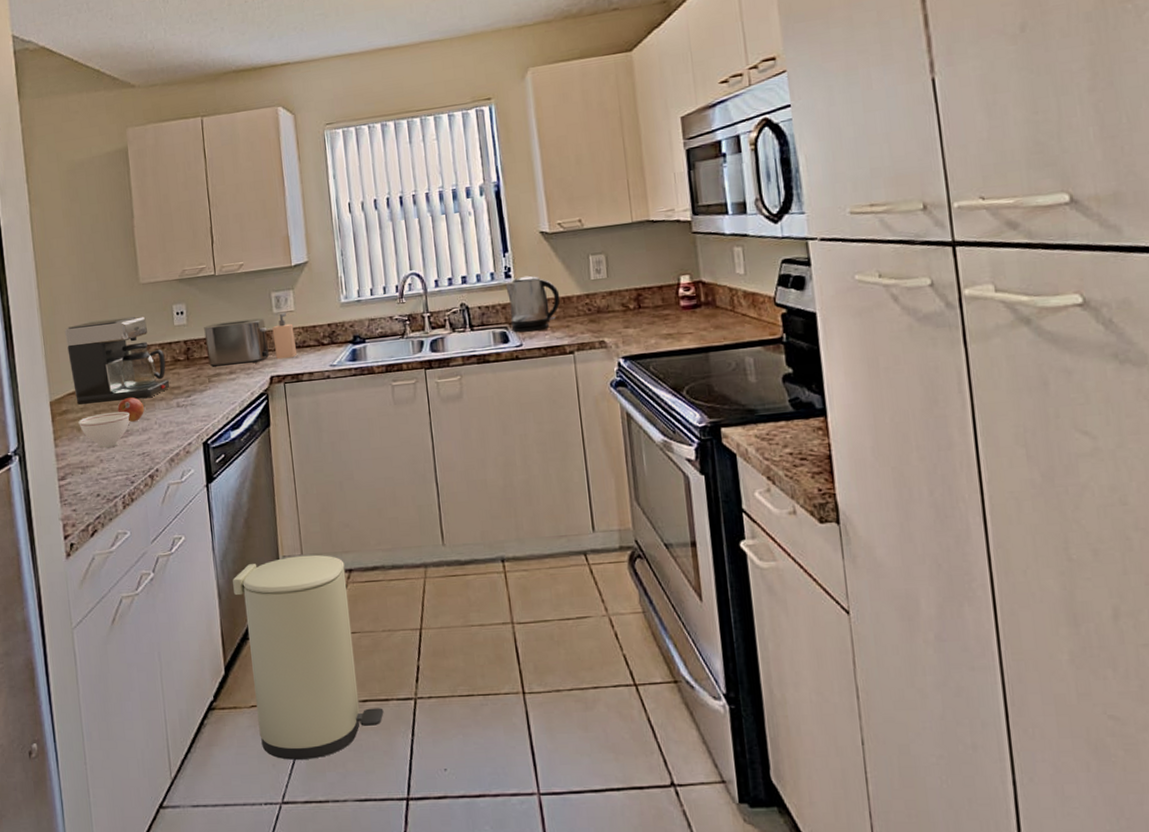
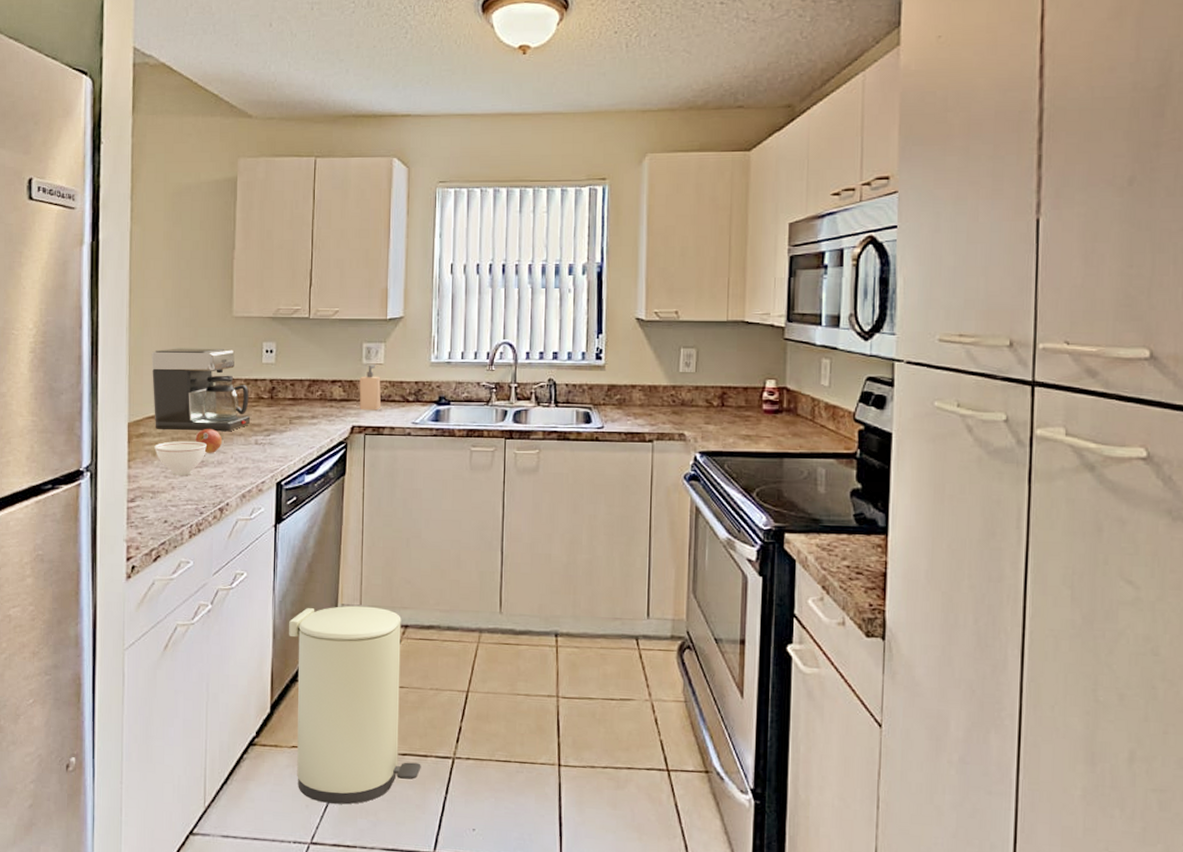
toaster: present [204,318,270,368] -> none [291,366,354,411]
kettle: present [505,275,561,333] -> none [595,359,647,416]

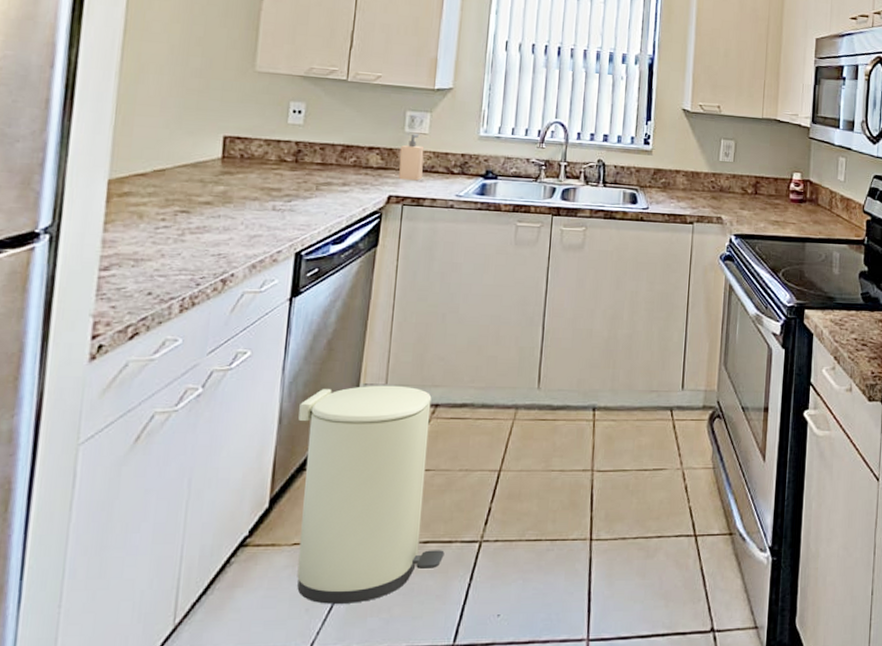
coffee maker: present [151,348,251,432] -> none [144,99,269,196]
bowl: present [154,440,207,476] -> none [141,202,211,243]
fruit: present [195,428,223,453] -> none [196,190,232,218]

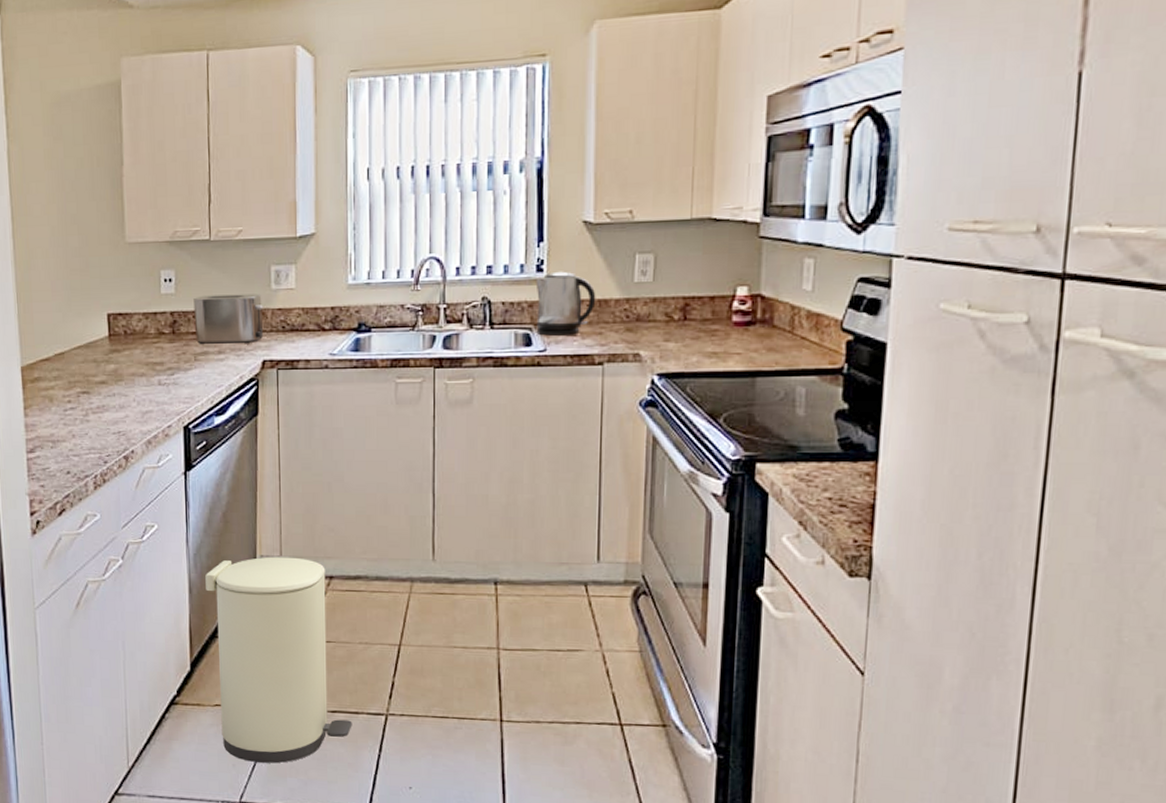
toaster: none [320,130,395,179] -> present [193,294,264,345]
soap dispenser: present [399,133,425,181] -> none [269,290,293,342]
kettle: none [641,145,690,199] -> present [535,271,596,337]

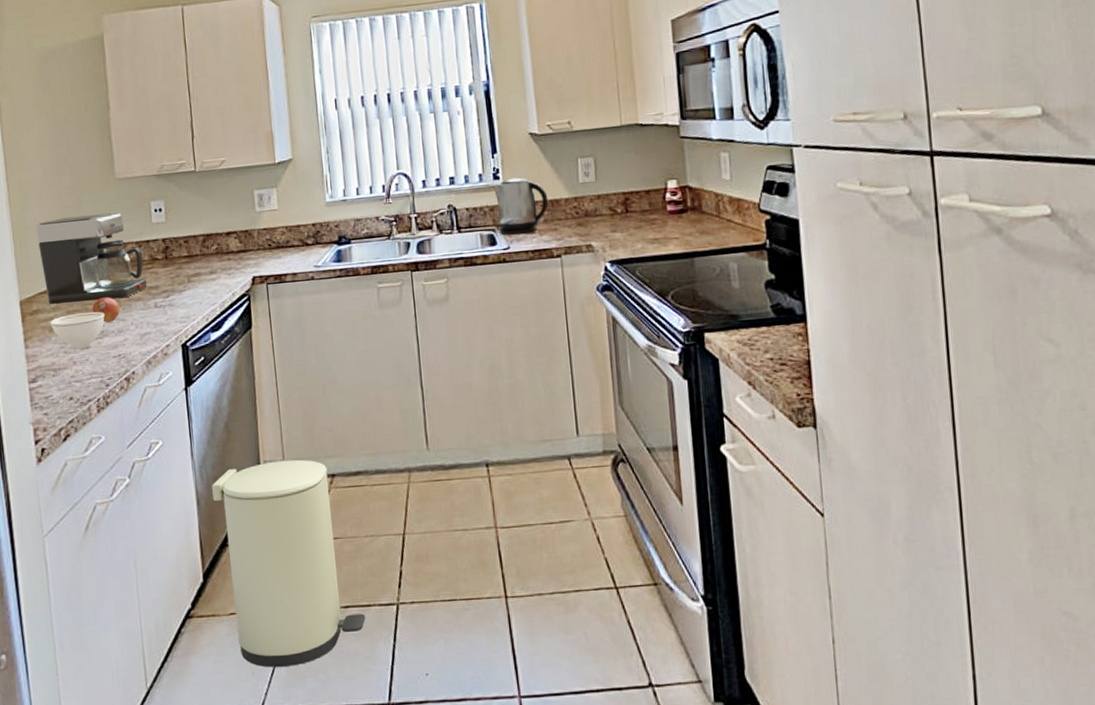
coffee maker: none [40,279,152,374] -> present [35,213,148,305]
bowl: none [51,384,107,423] -> present [50,311,105,350]
fruit: none [94,369,123,397] -> present [92,296,121,323]
toaster: present [193,294,264,345] -> none [183,216,252,268]

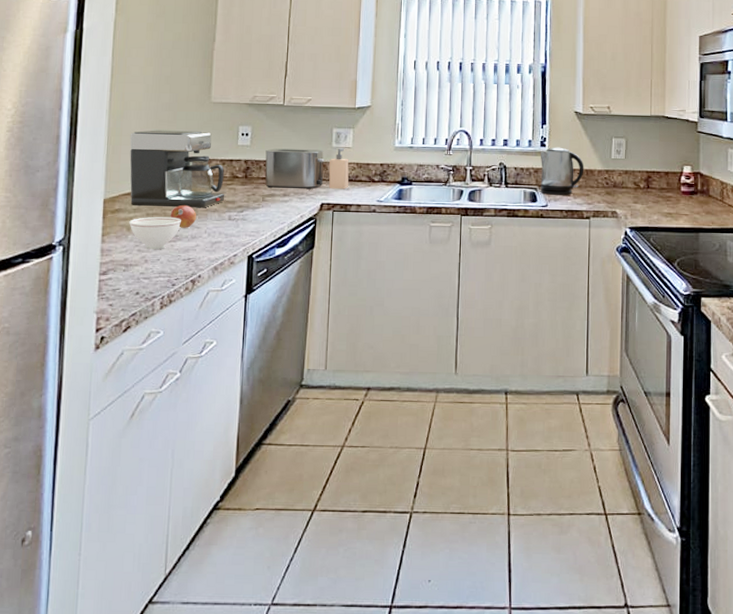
toaster: none [183,216,252,268] -> present [265,148,325,190]
pedal bin: present [212,459,366,667] -> none [256,370,381,564]
soap dispenser: none [254,211,280,260] -> present [329,148,349,189]

